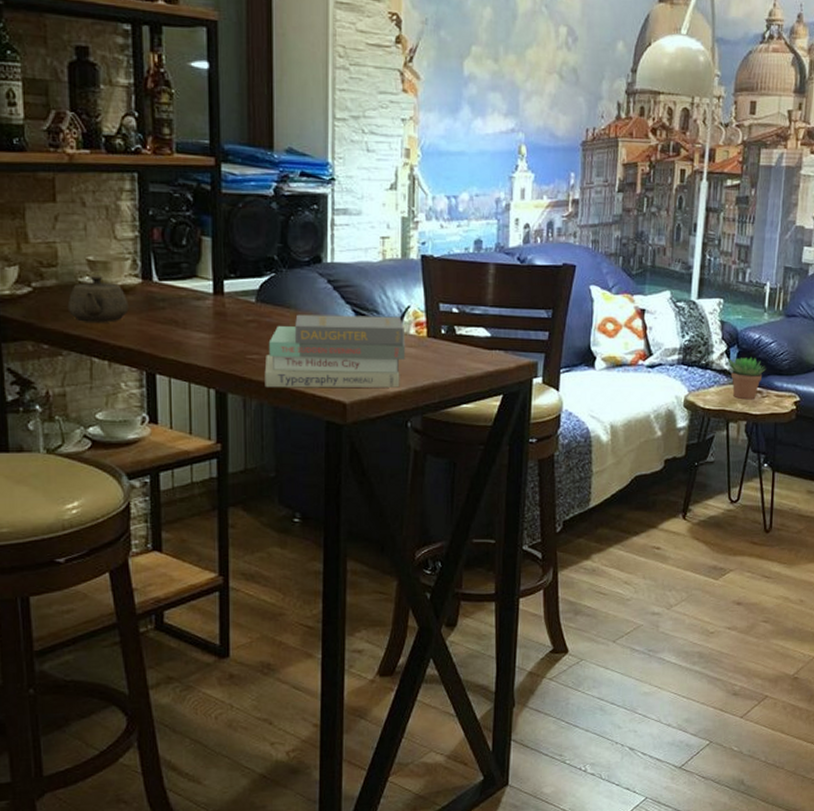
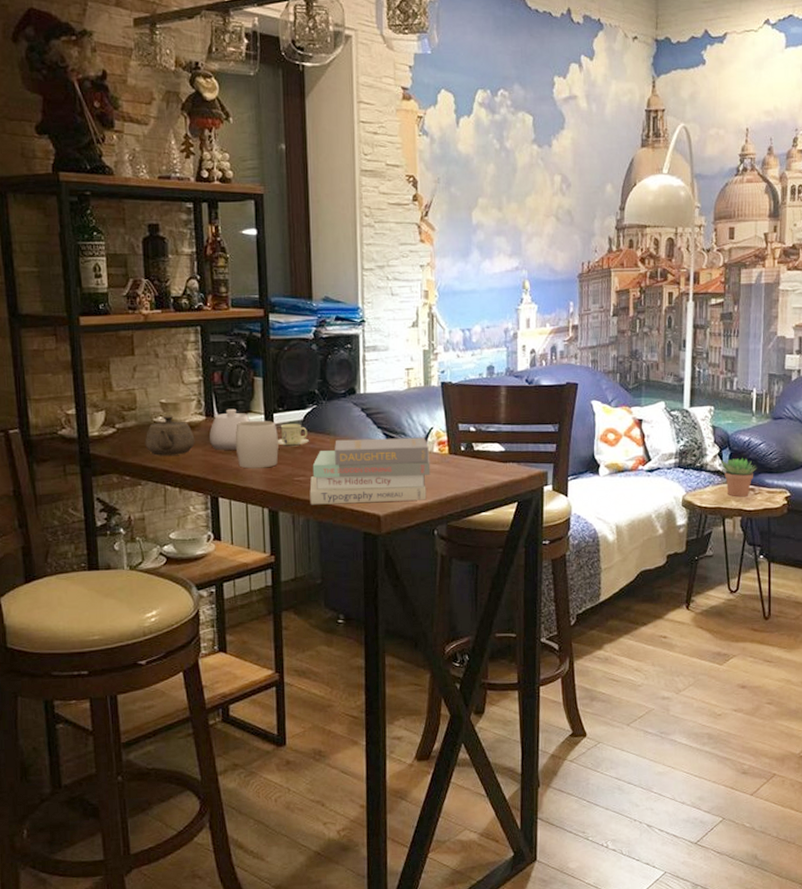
sugar bowl: none [145,271,196,320] -> present [209,408,250,450]
mug: none [177,286,229,343] -> present [235,420,279,469]
cup and saucer: none [227,293,266,320] -> present [277,424,310,447]

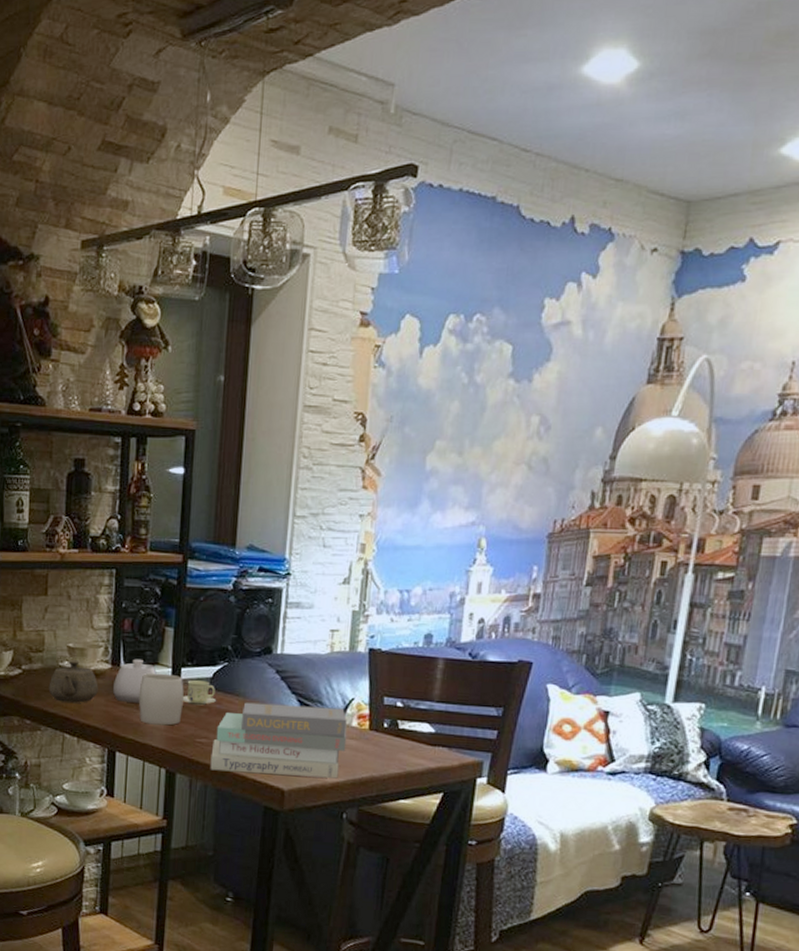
succulent plant: present [719,457,756,497] -> none [704,769,754,819]

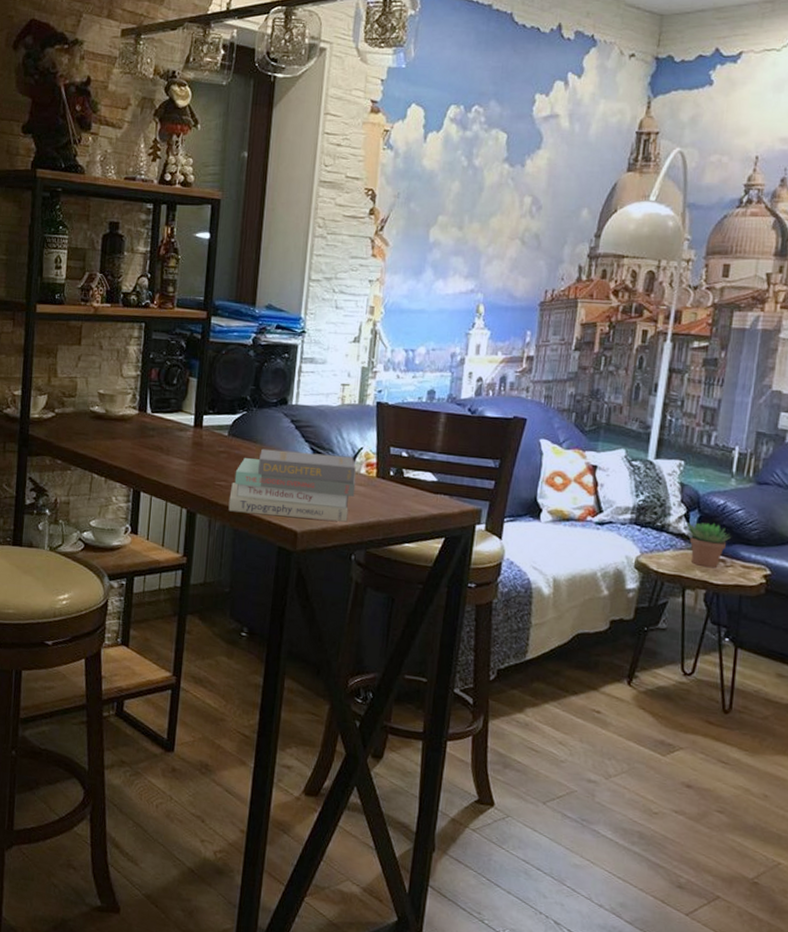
teapot: present [48,660,99,703] -> none [79,405,126,446]
sugar bowl: present [112,659,157,703] -> none [138,405,181,447]
mug: present [138,673,184,726] -> none [163,419,206,469]
cup and saucer: present [182,680,217,706] -> none [203,427,236,451]
succulent plant: none [704,769,754,819] -> present [684,522,731,569]

